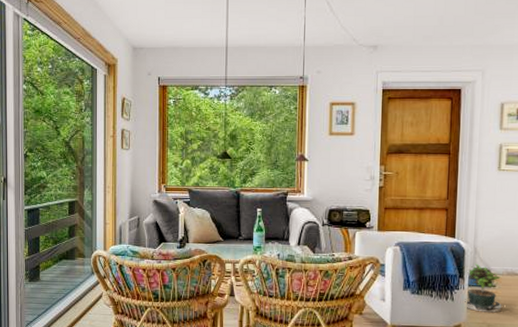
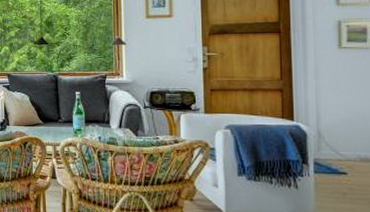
potted plant: present [465,263,502,313] -> none [311,147,358,203]

